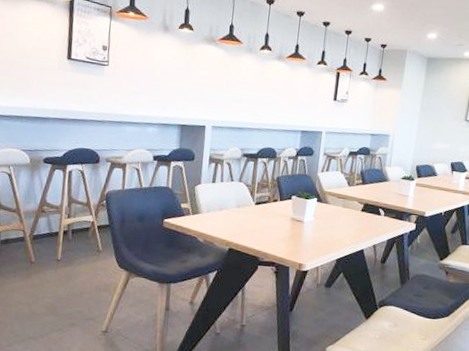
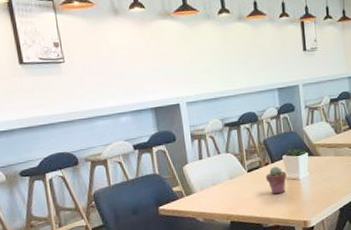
potted succulent: none [271,204,292,232] -> present [265,166,287,195]

